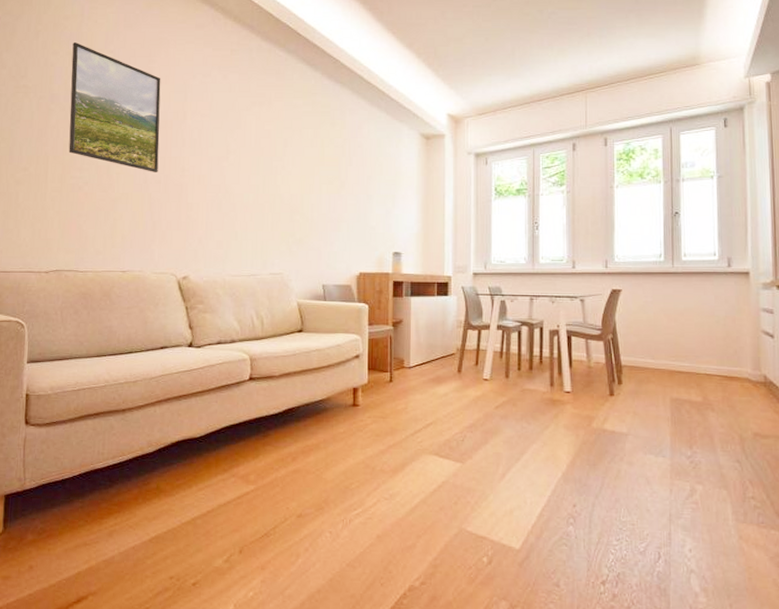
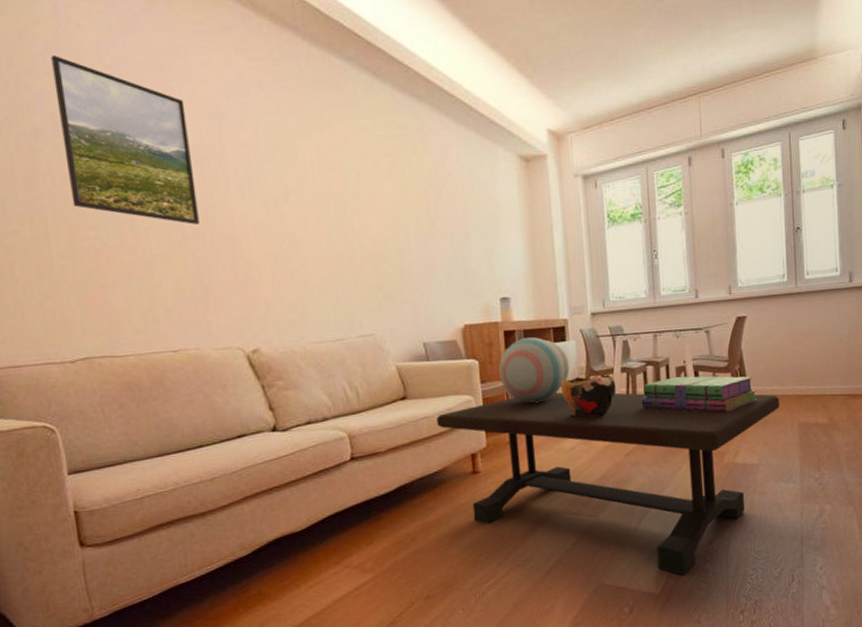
coffee table: none [326,341,652,535] -> present [436,392,780,576]
vase: none [385,289,449,348] -> present [498,337,570,403]
decorative bowl: none [440,328,491,368] -> present [561,373,617,418]
stack of books: none [514,339,629,379] -> present [641,376,757,413]

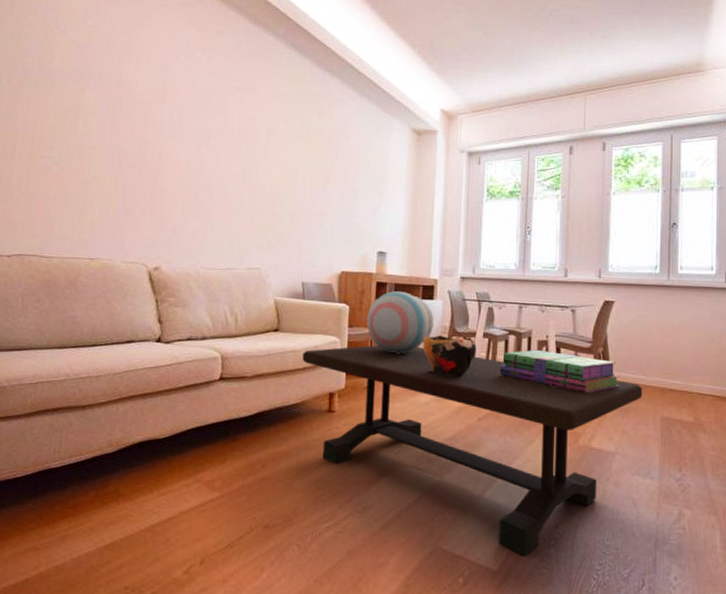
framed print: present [51,56,200,225] -> none [39,15,142,156]

